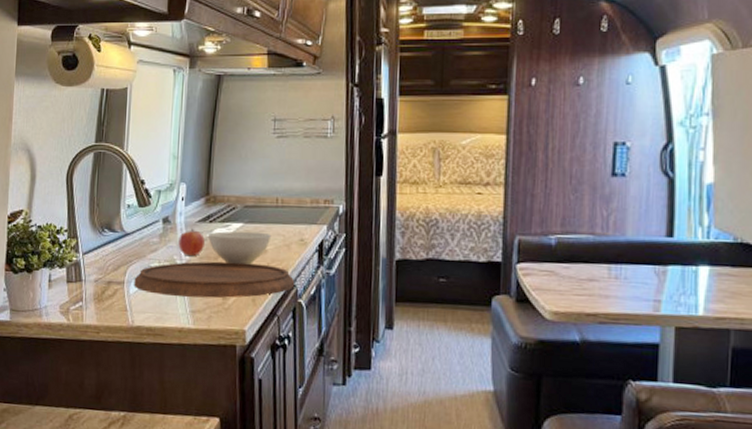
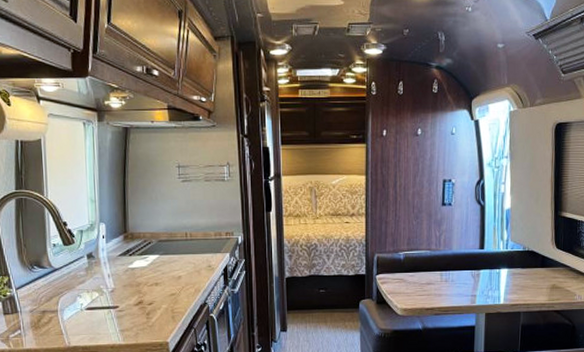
cutting board: present [134,261,295,299] -> none [66,288,207,319]
fruit: present [178,228,205,257] -> none [103,262,127,285]
bowl: present [207,231,272,265] -> none [128,261,184,289]

